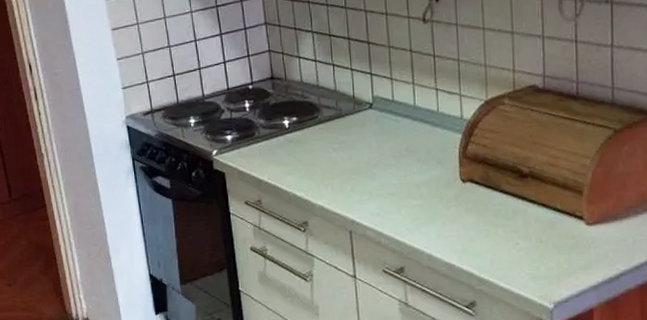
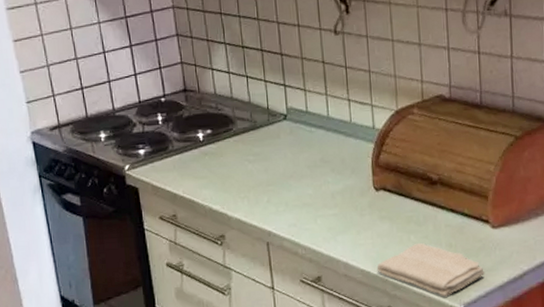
washcloth: none [462,237,577,295] -> present [376,242,484,297]

